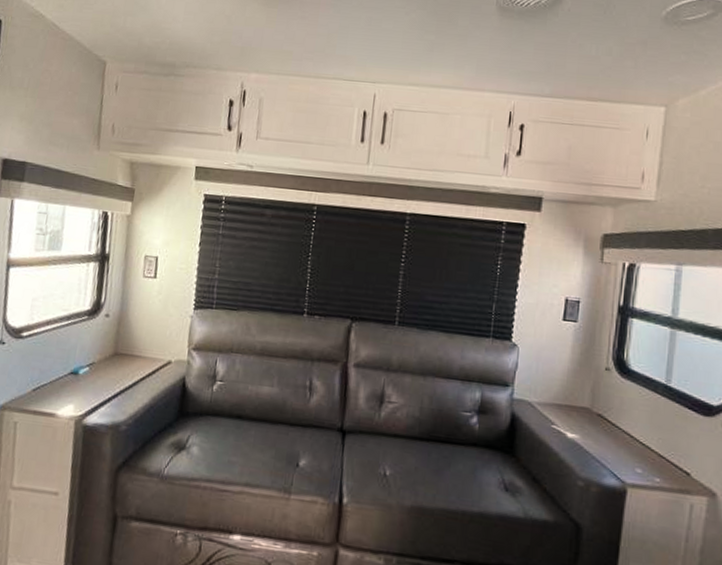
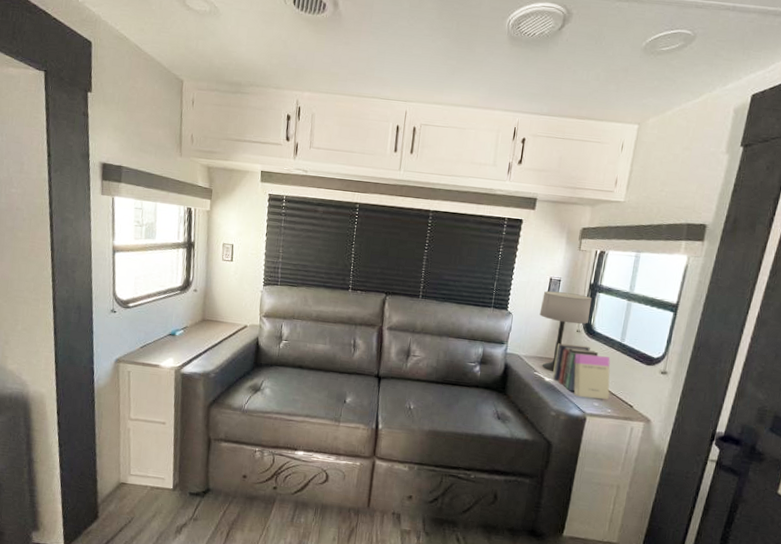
table lamp: none [554,315,623,426] -> present [539,290,592,372]
books: none [577,385,657,464] -> present [552,343,611,399]

